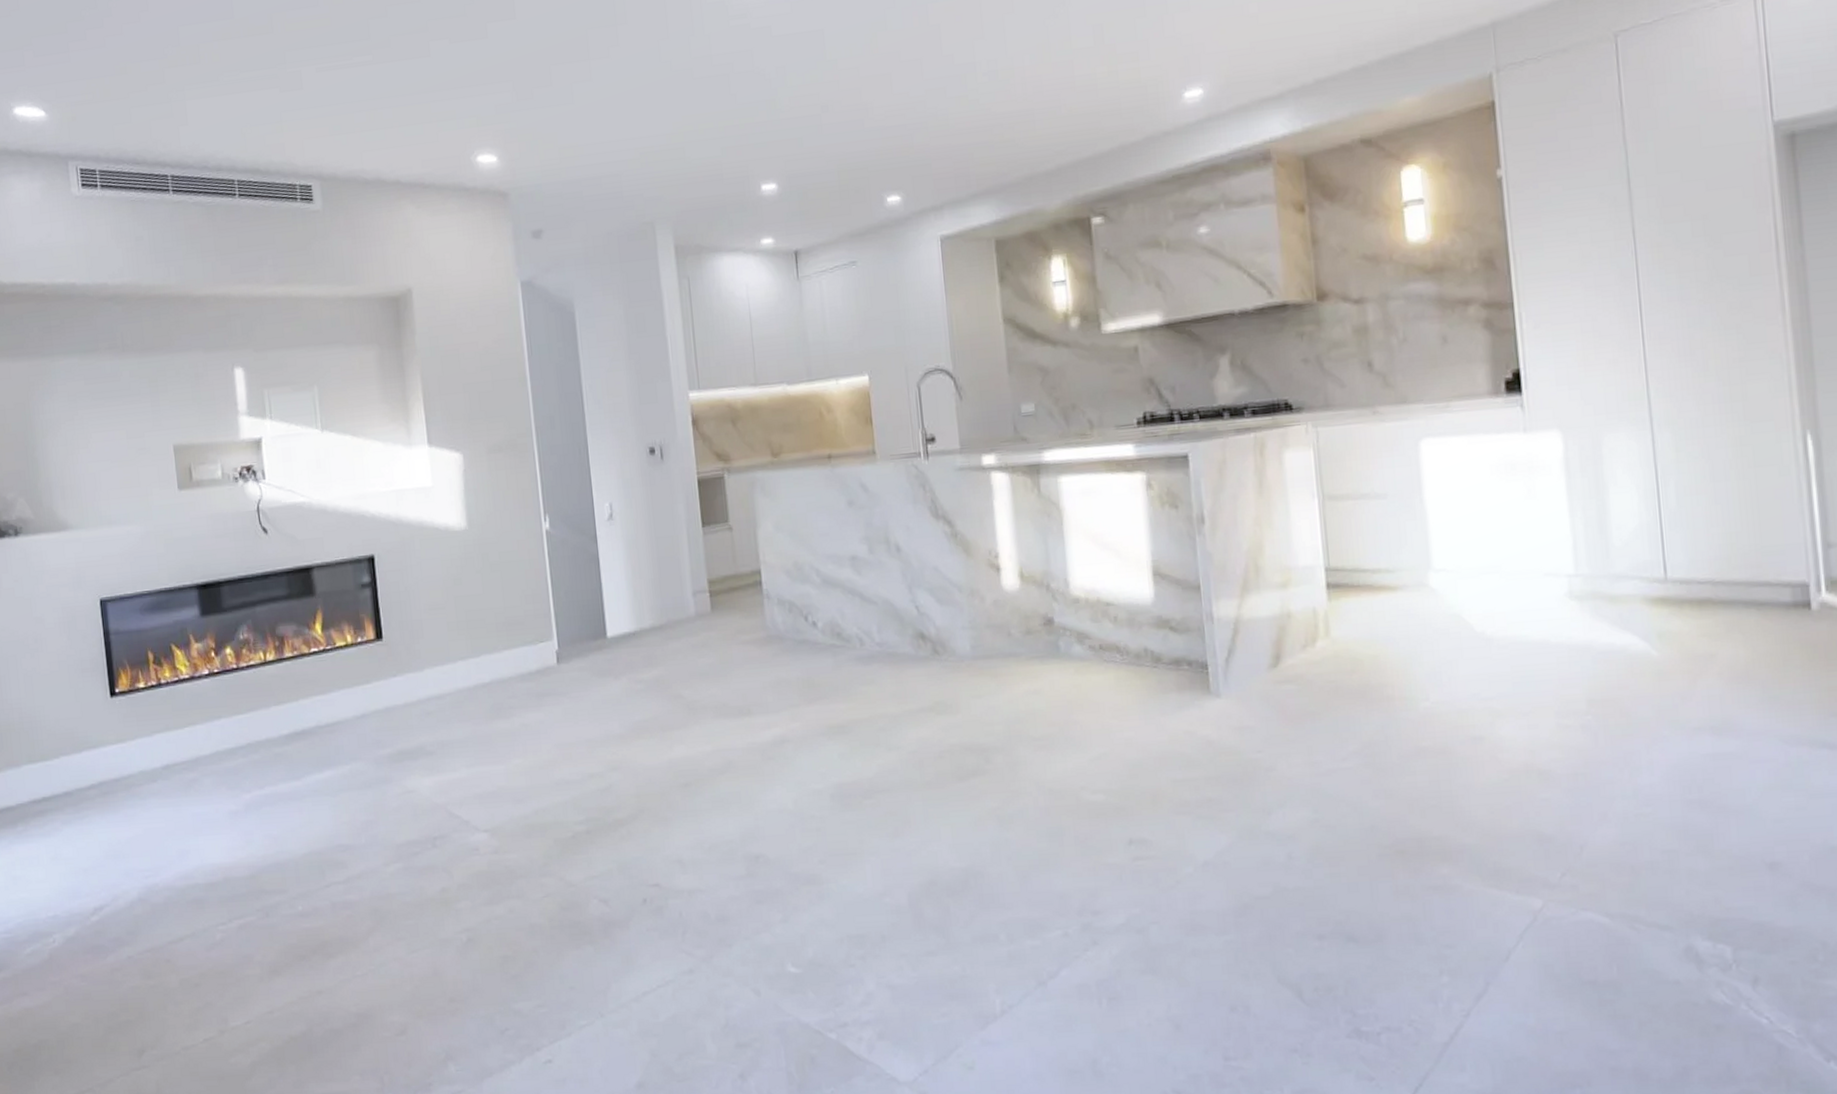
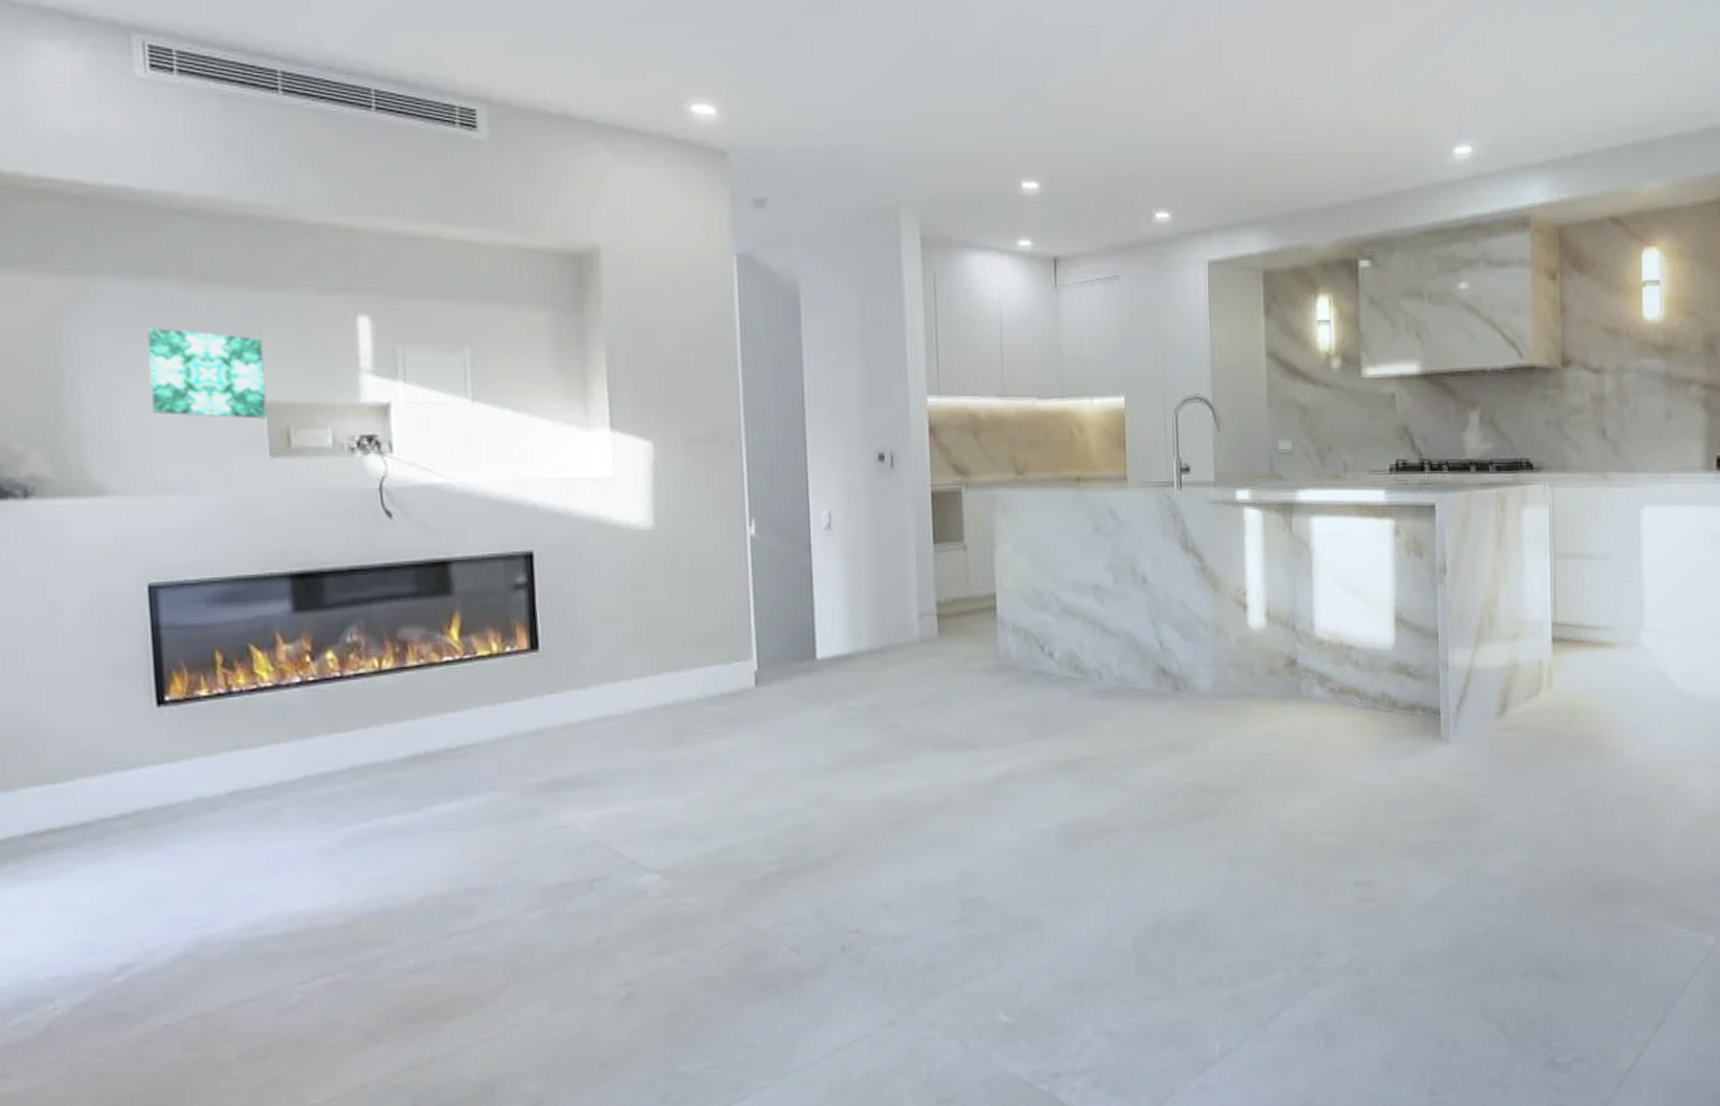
wall art: none [89,393,175,462] -> present [146,327,267,419]

